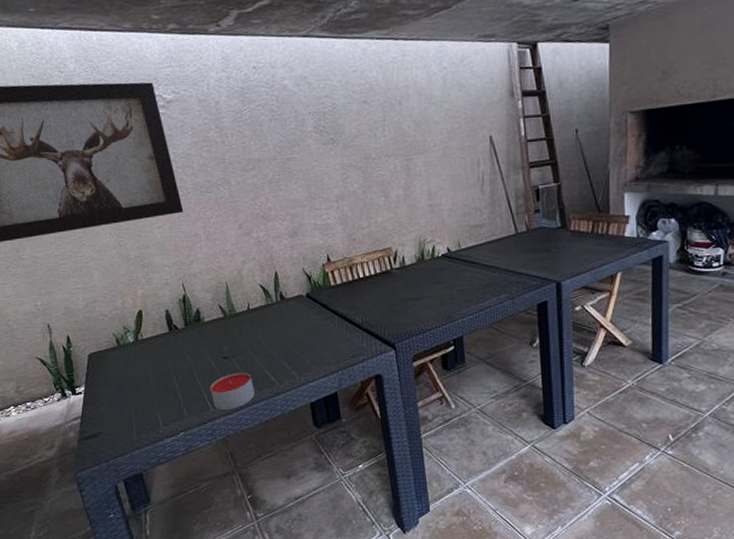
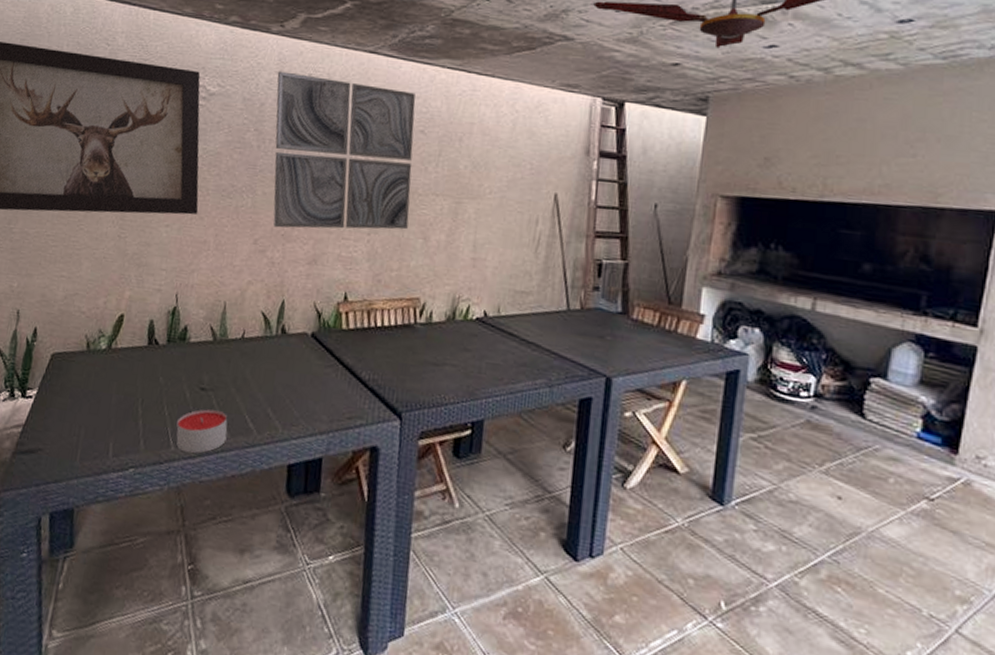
wall art: none [224,67,369,211] -> present [273,71,416,230]

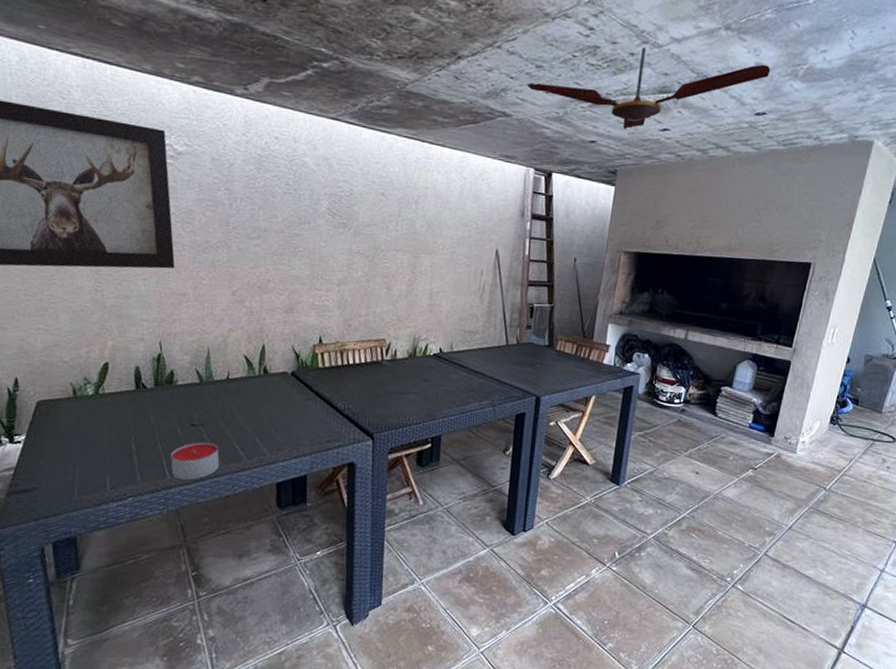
wall art: present [273,71,416,230] -> none [244,133,376,281]

